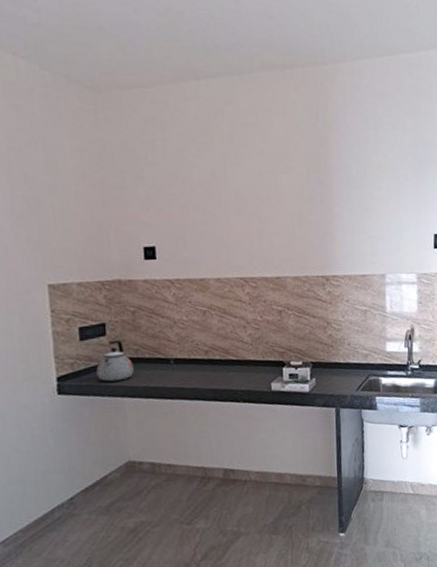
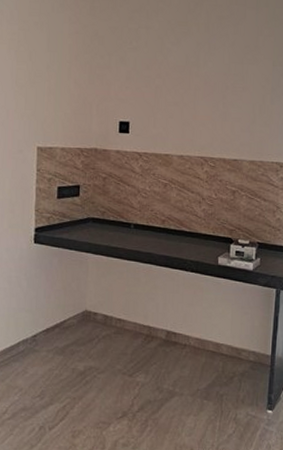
kettle: present [96,340,134,382] -> none [68,201,99,238]

